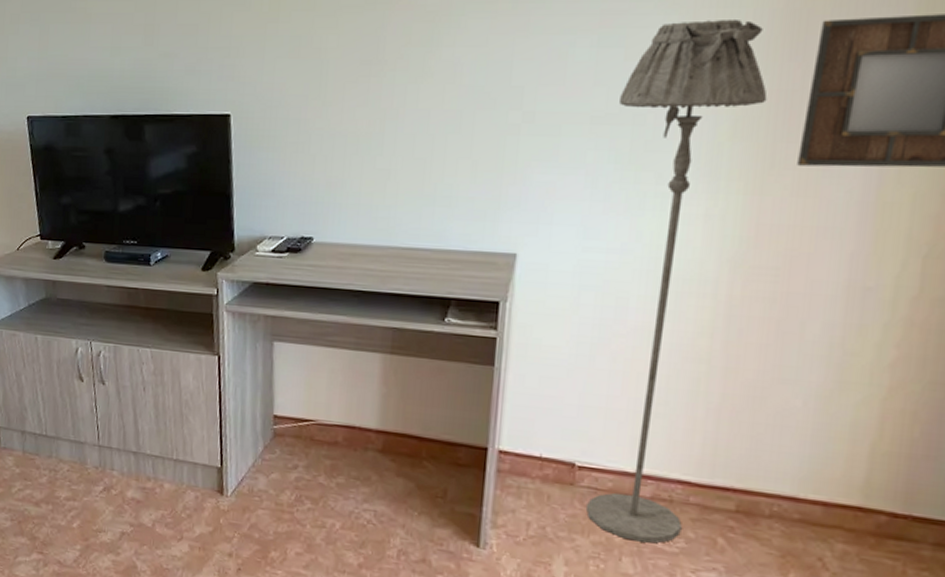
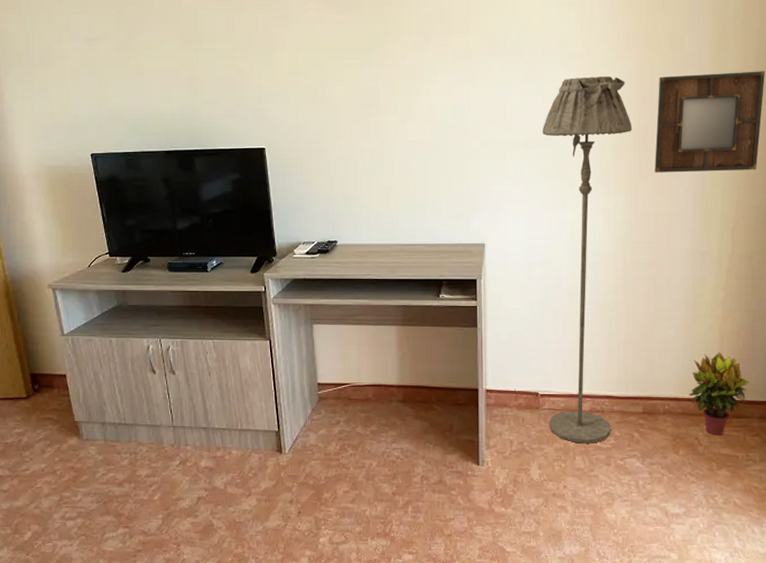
potted plant: none [814,439,923,561] -> present [688,352,749,436]

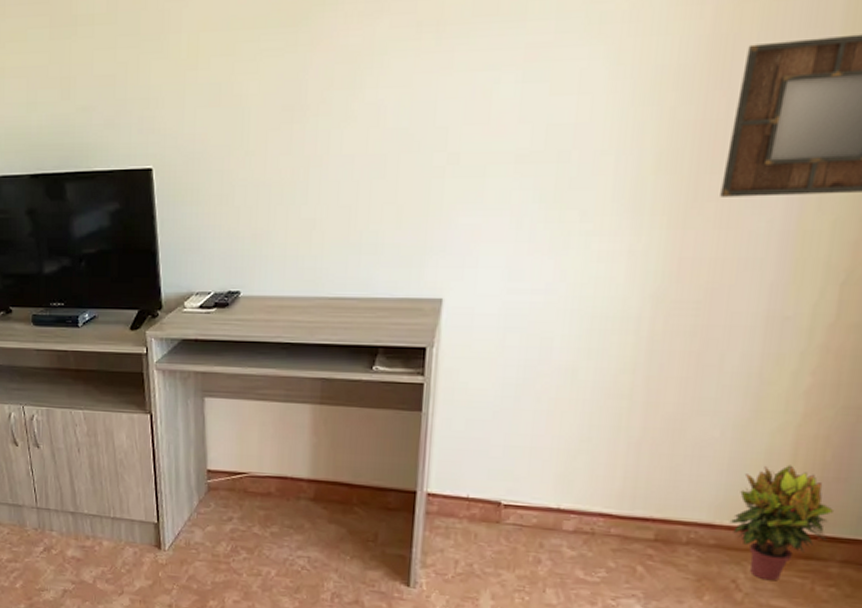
floor lamp: present [543,75,633,444] -> none [512,47,692,574]

